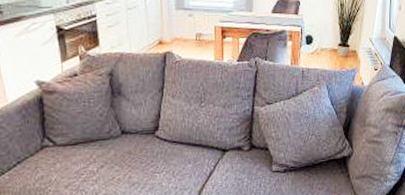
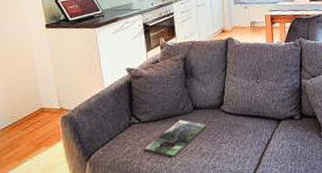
magazine: none [61,144,137,185] -> present [144,119,206,157]

